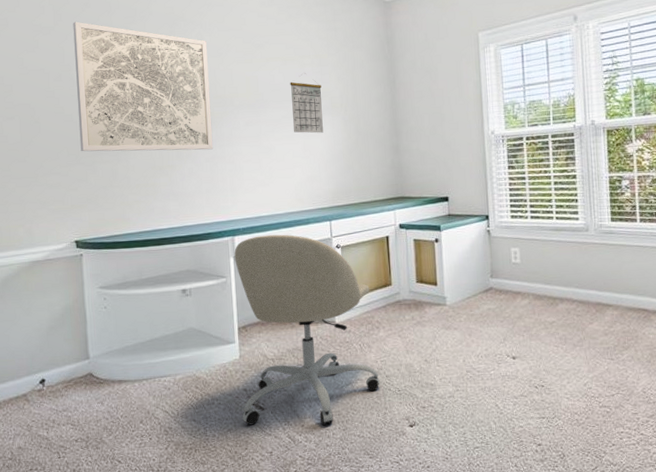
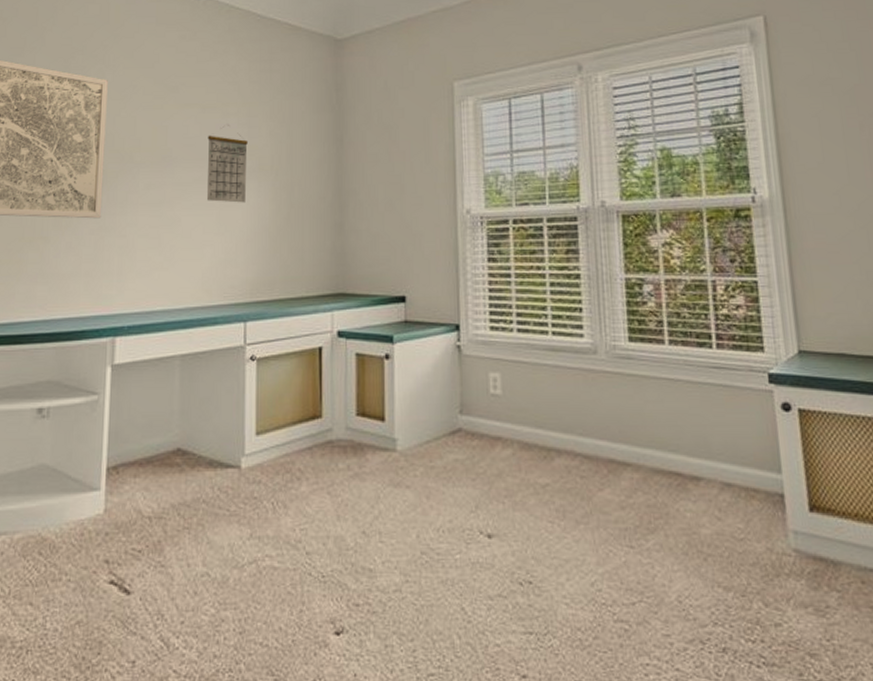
office chair: present [234,234,380,426] -> none [97,337,297,625]

